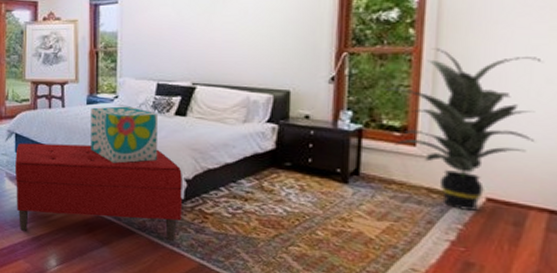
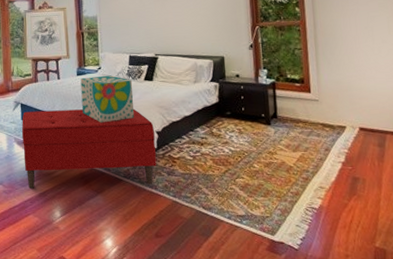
indoor plant: present [382,48,542,211] -> none [284,21,381,138]

